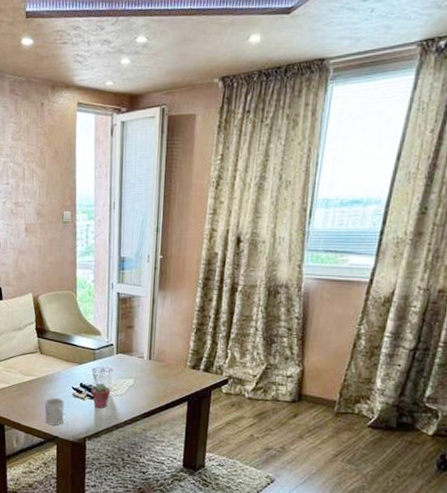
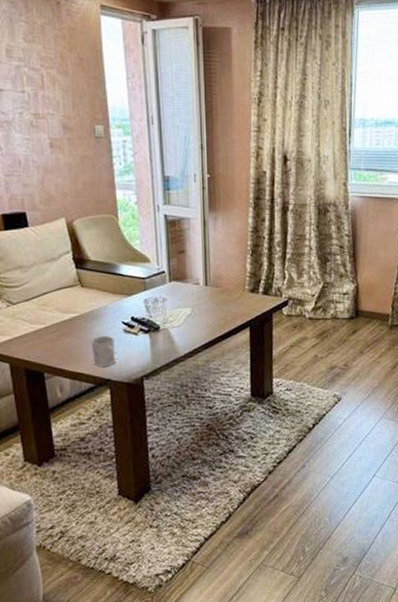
potted succulent: present [90,383,111,408] -> none [144,314,167,342]

